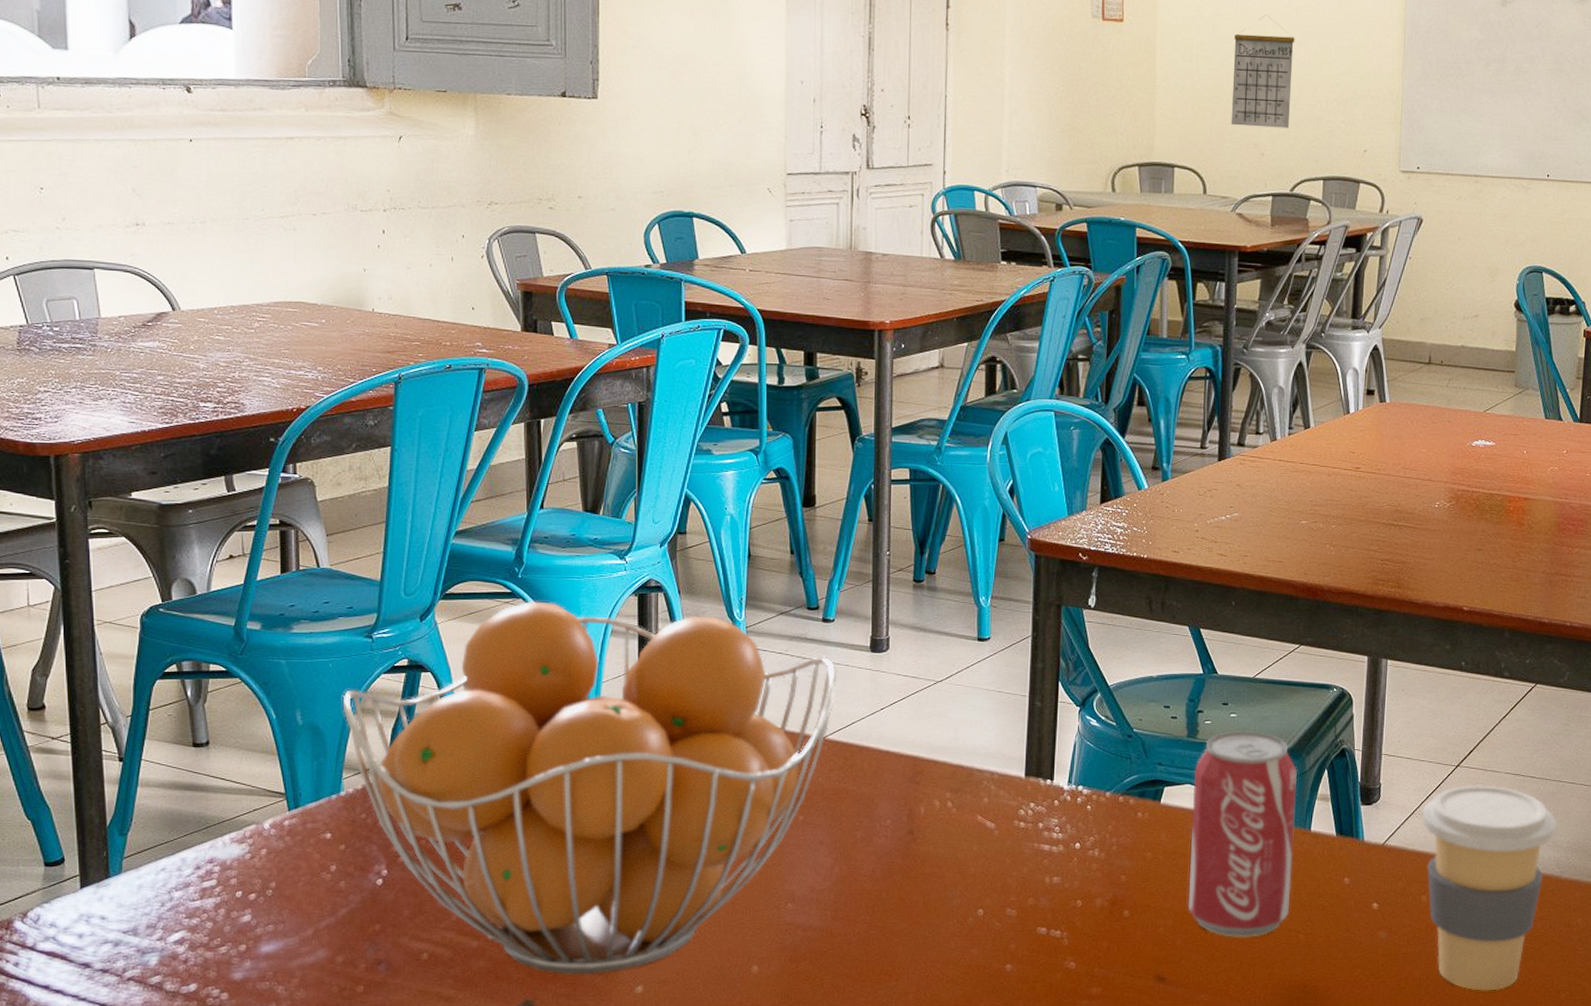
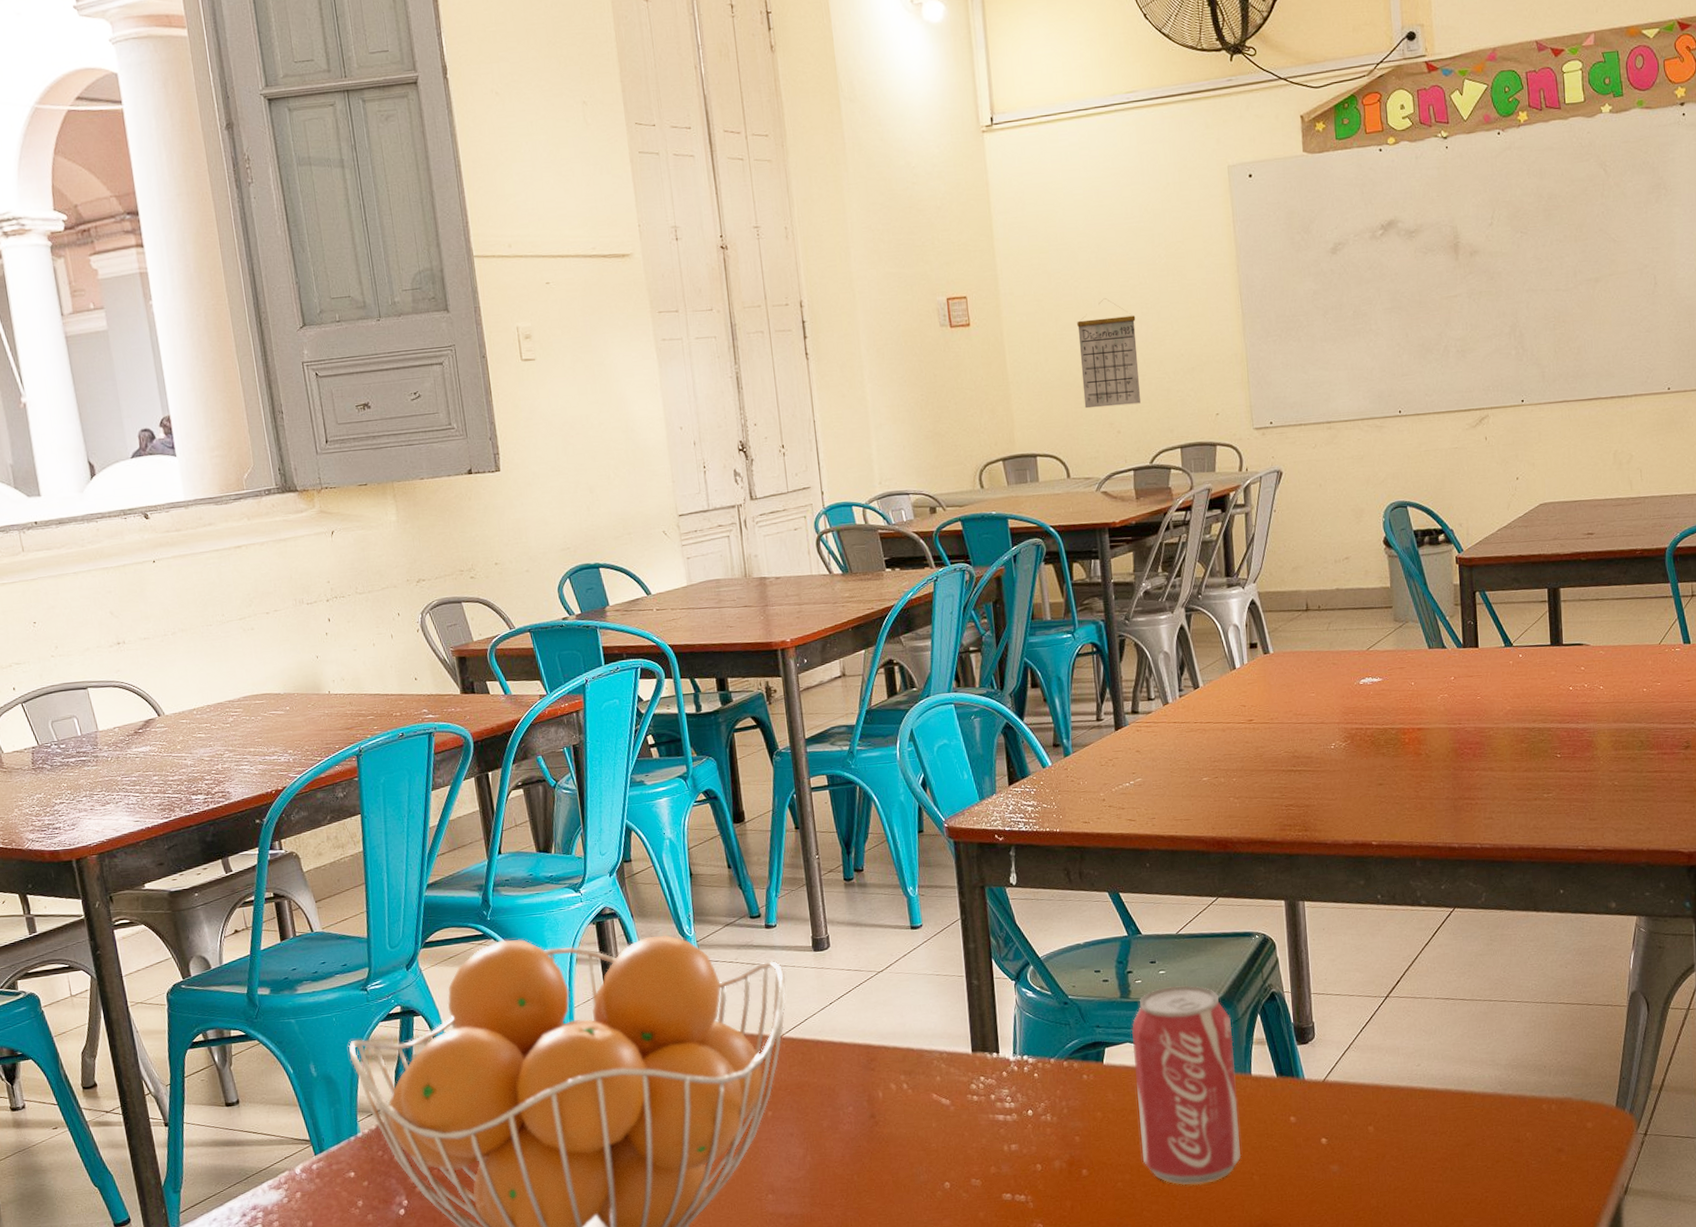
coffee cup: present [1422,785,1557,991] -> none [1358,1011,1493,1213]

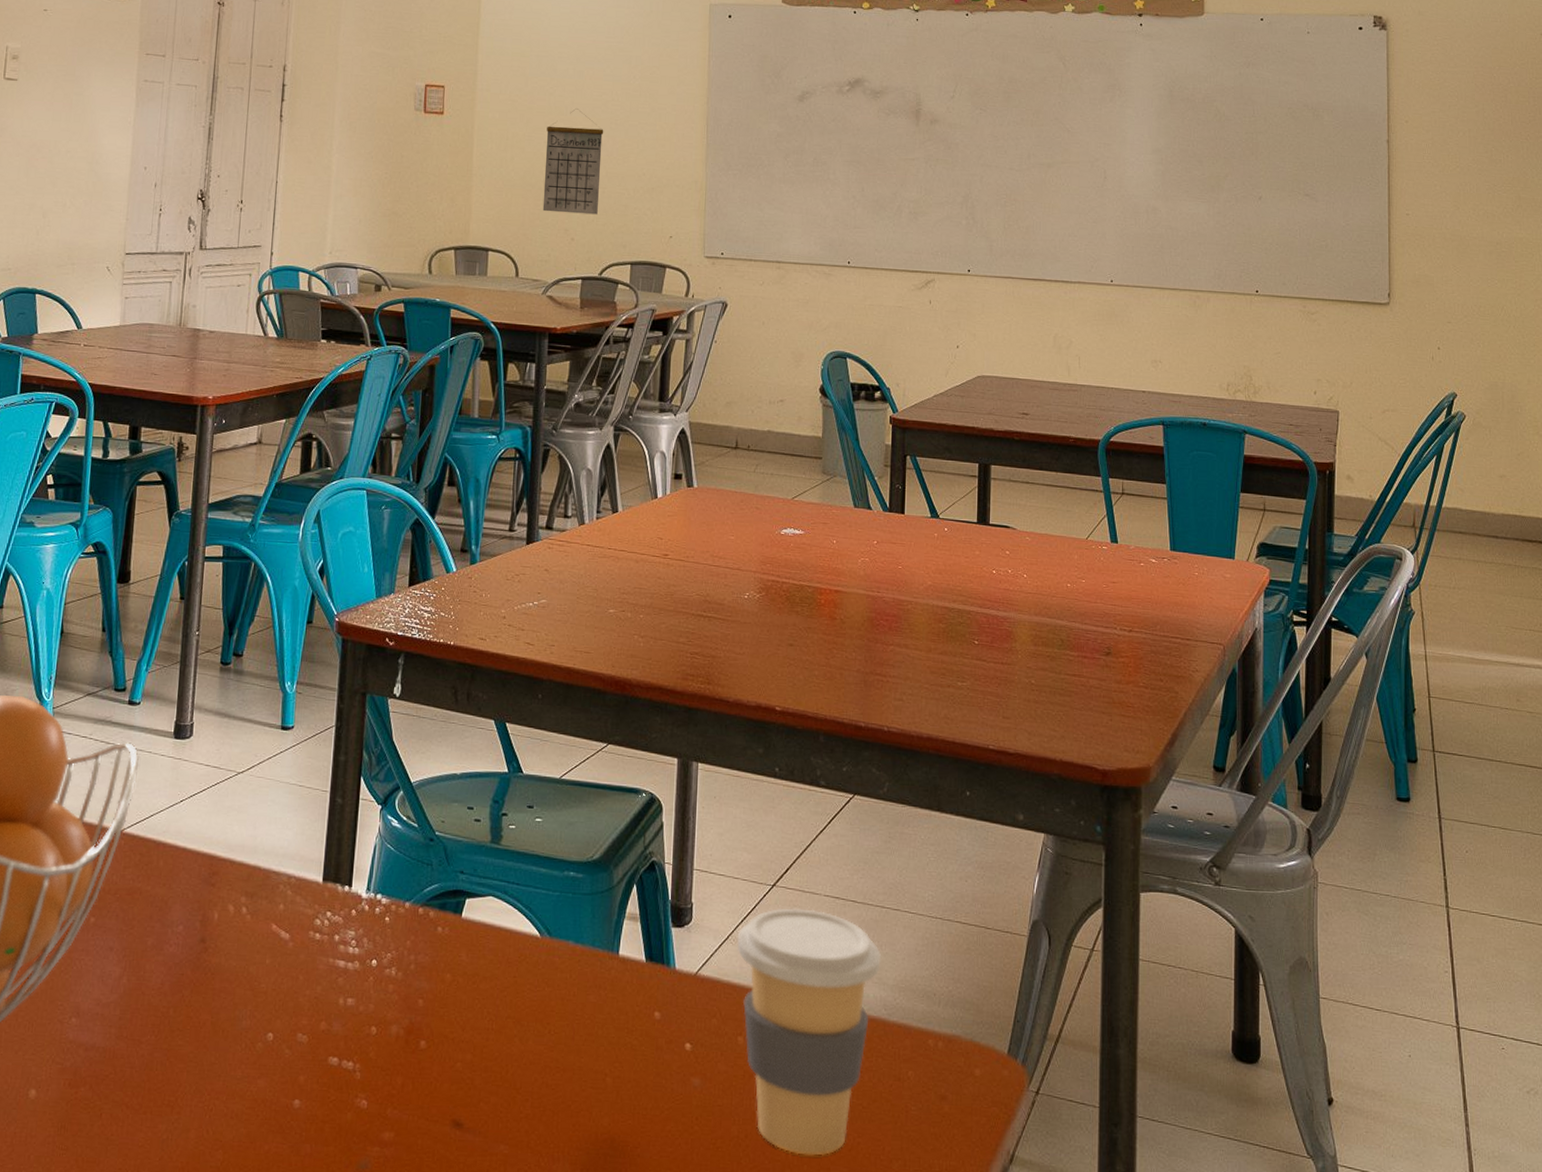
beverage can: present [1131,985,1242,1186] -> none [489,837,605,1080]
coffee cup: none [1358,1011,1493,1213] -> present [737,907,882,1156]

